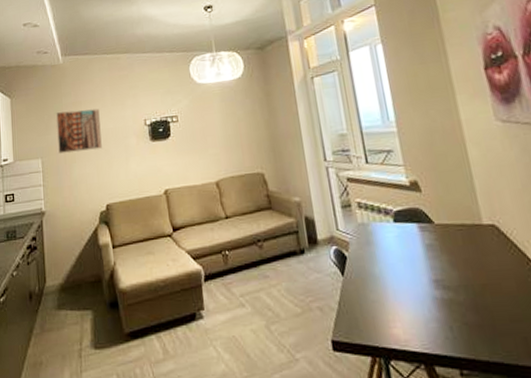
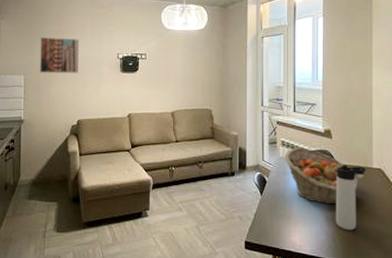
fruit basket: none [364,208,469,280] -> present [284,148,358,205]
thermos bottle: none [434,224,477,313] -> present [335,164,366,231]

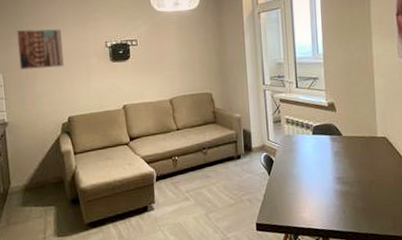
fruit basket: present [284,148,358,205] -> none [290,123,364,178]
thermos bottle: present [335,164,366,231] -> none [342,136,371,201]

